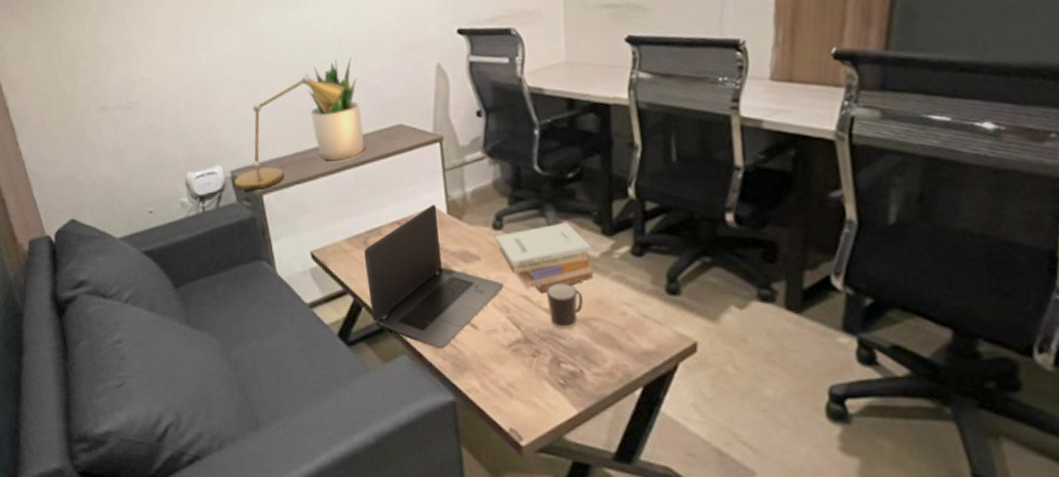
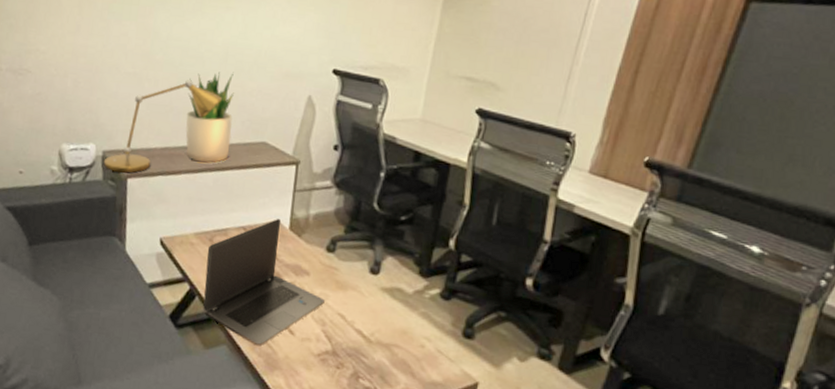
books: present [494,222,594,294] -> none [325,256,409,316]
mug: present [545,282,583,329] -> none [358,308,390,350]

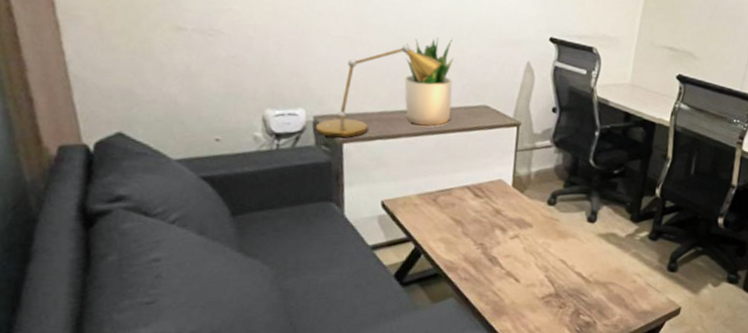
laptop computer: present [202,219,325,347] -> none [429,177,547,296]

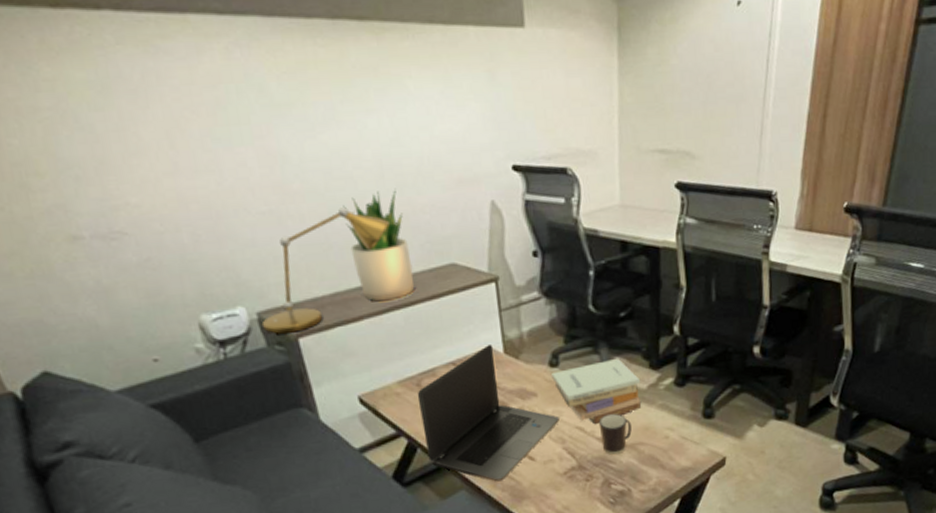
laptop computer: none [429,177,547,296] -> present [417,345,559,482]
books: none [547,207,622,261] -> present [550,358,642,425]
mug: none [578,253,607,289] -> present [598,413,632,455]

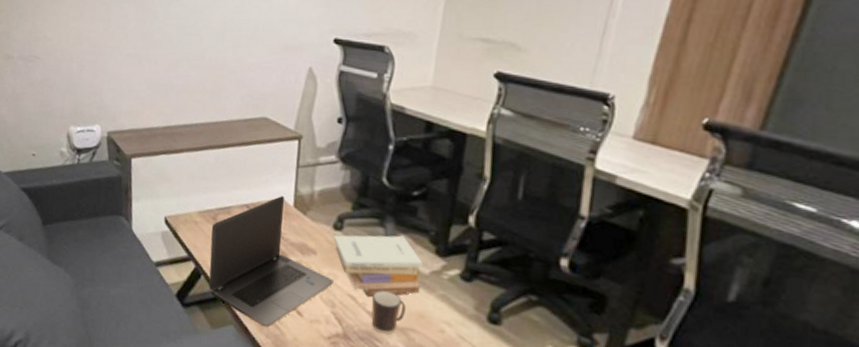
desk lamp: present [259,207,390,335] -> none [106,58,221,153]
planter: present [343,188,415,301] -> none [186,47,233,140]

